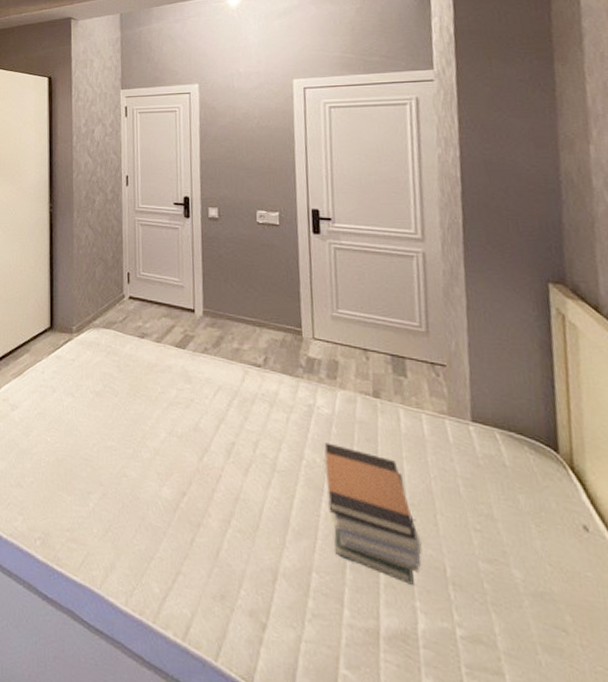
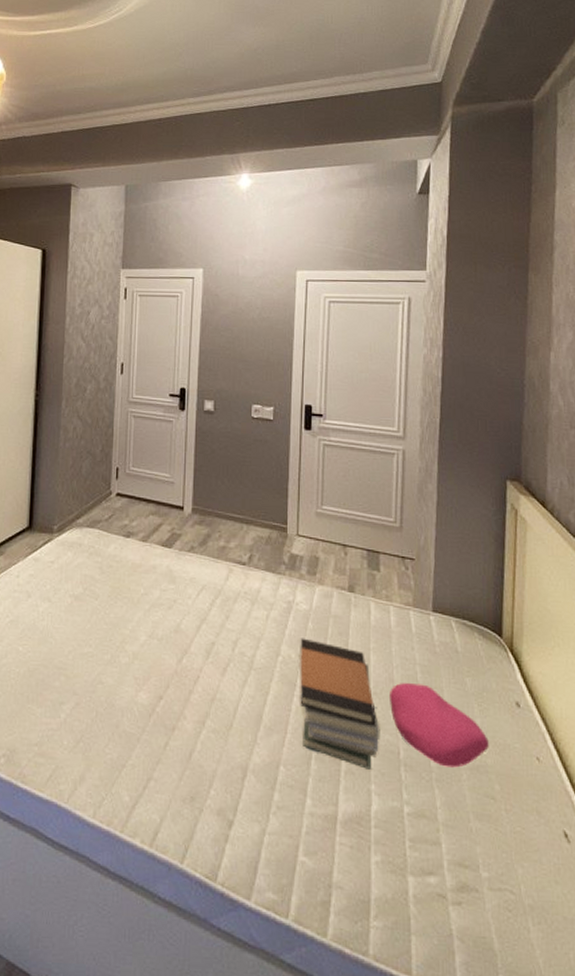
cushion: none [429,495,554,593] -> present [390,682,489,768]

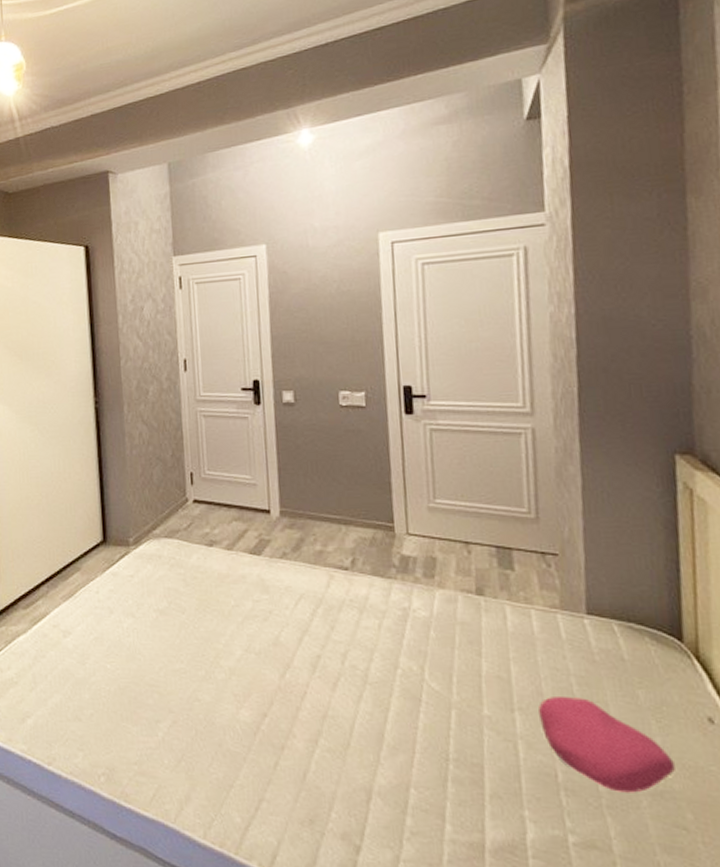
book stack: present [298,638,381,769] -> none [421,648,532,794]

